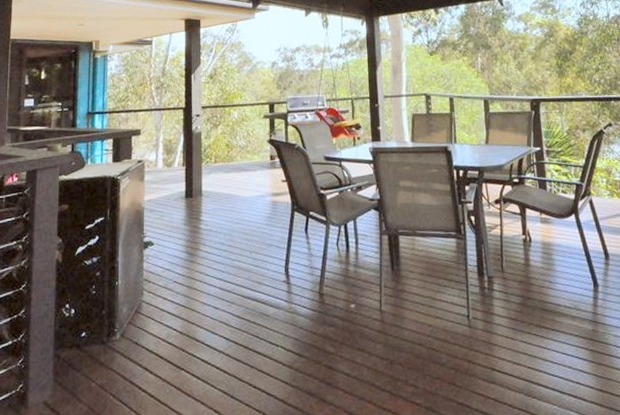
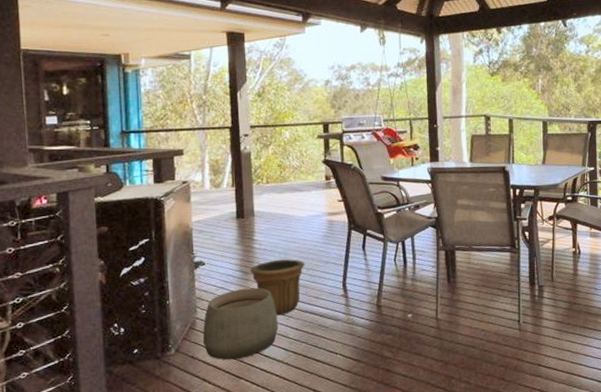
planter pot: none [147,270,221,348] -> present [202,287,279,360]
flower pot: none [195,241,249,302] -> present [249,259,305,316]

